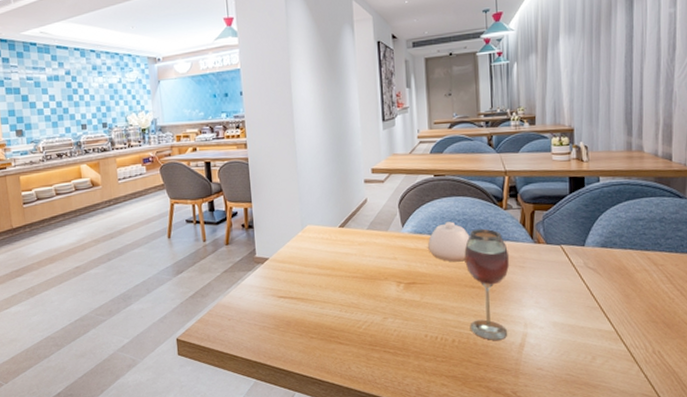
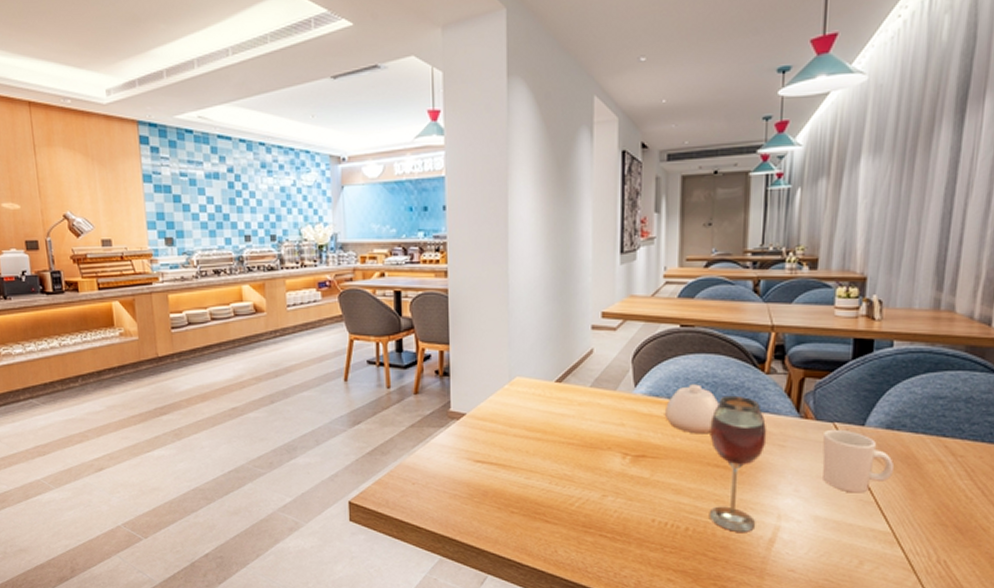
mug: none [554,250,612,301] -> present [822,429,895,493]

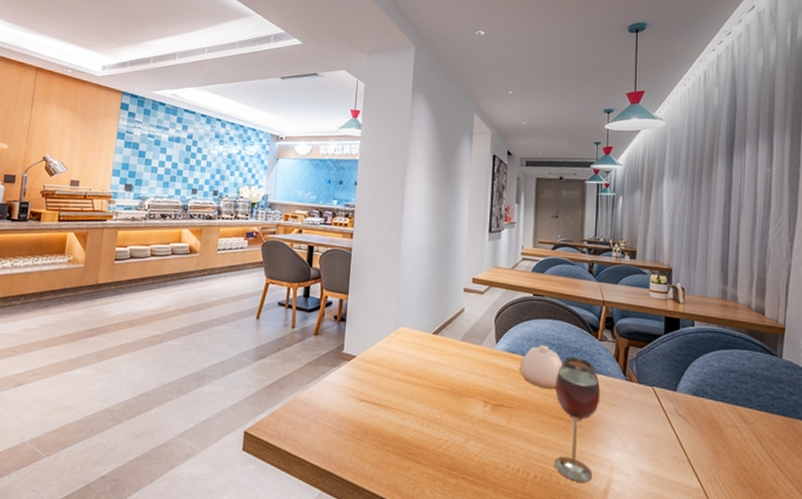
mug: present [822,429,895,493] -> none [644,392,701,452]

